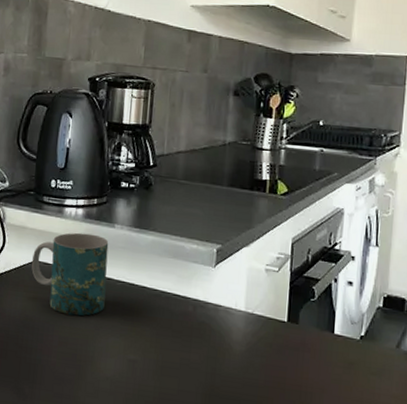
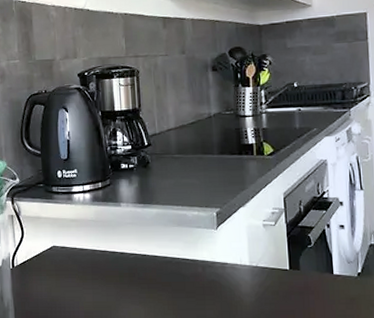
mug: present [32,232,109,316] -> none [50,215,122,291]

